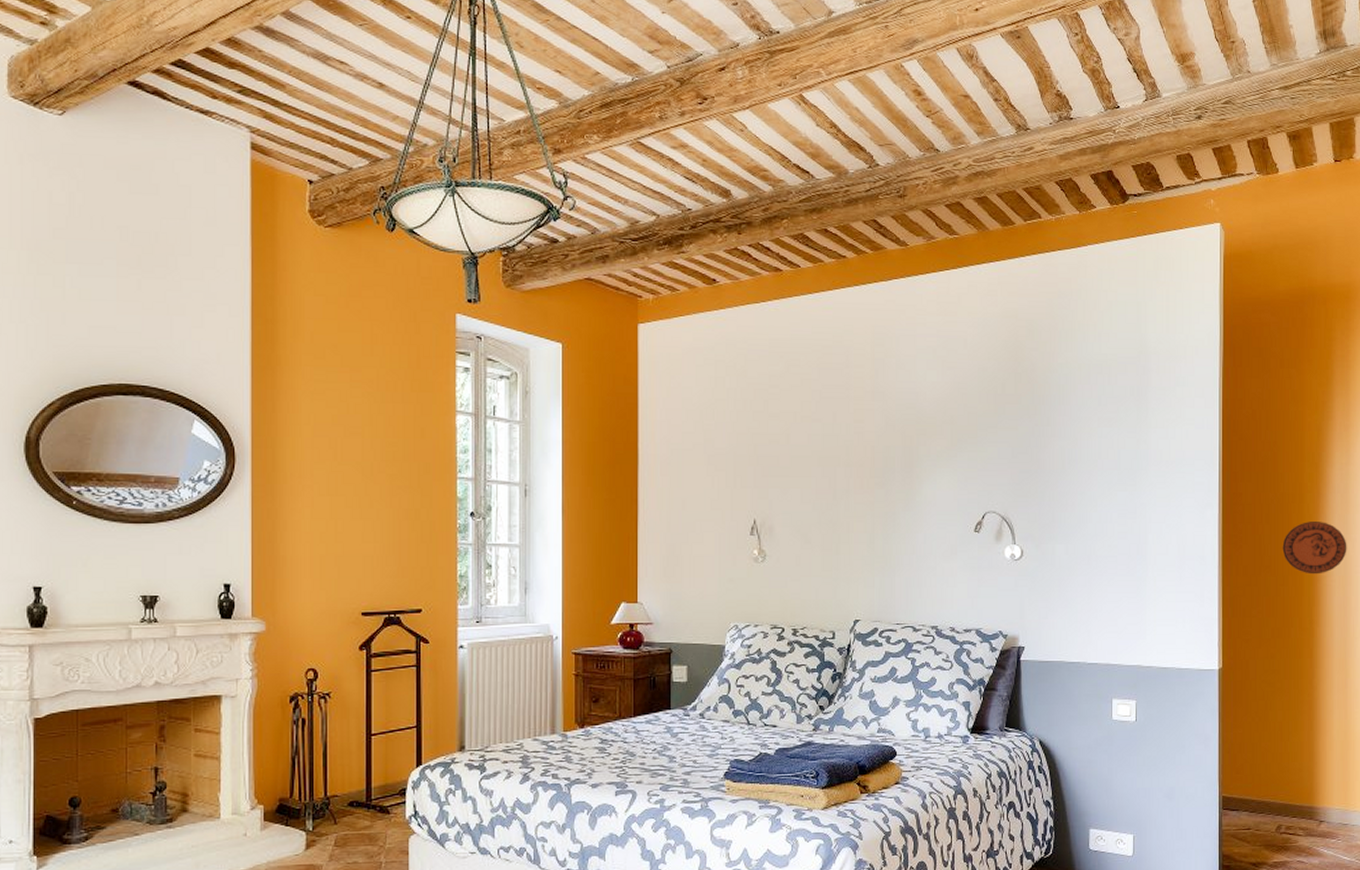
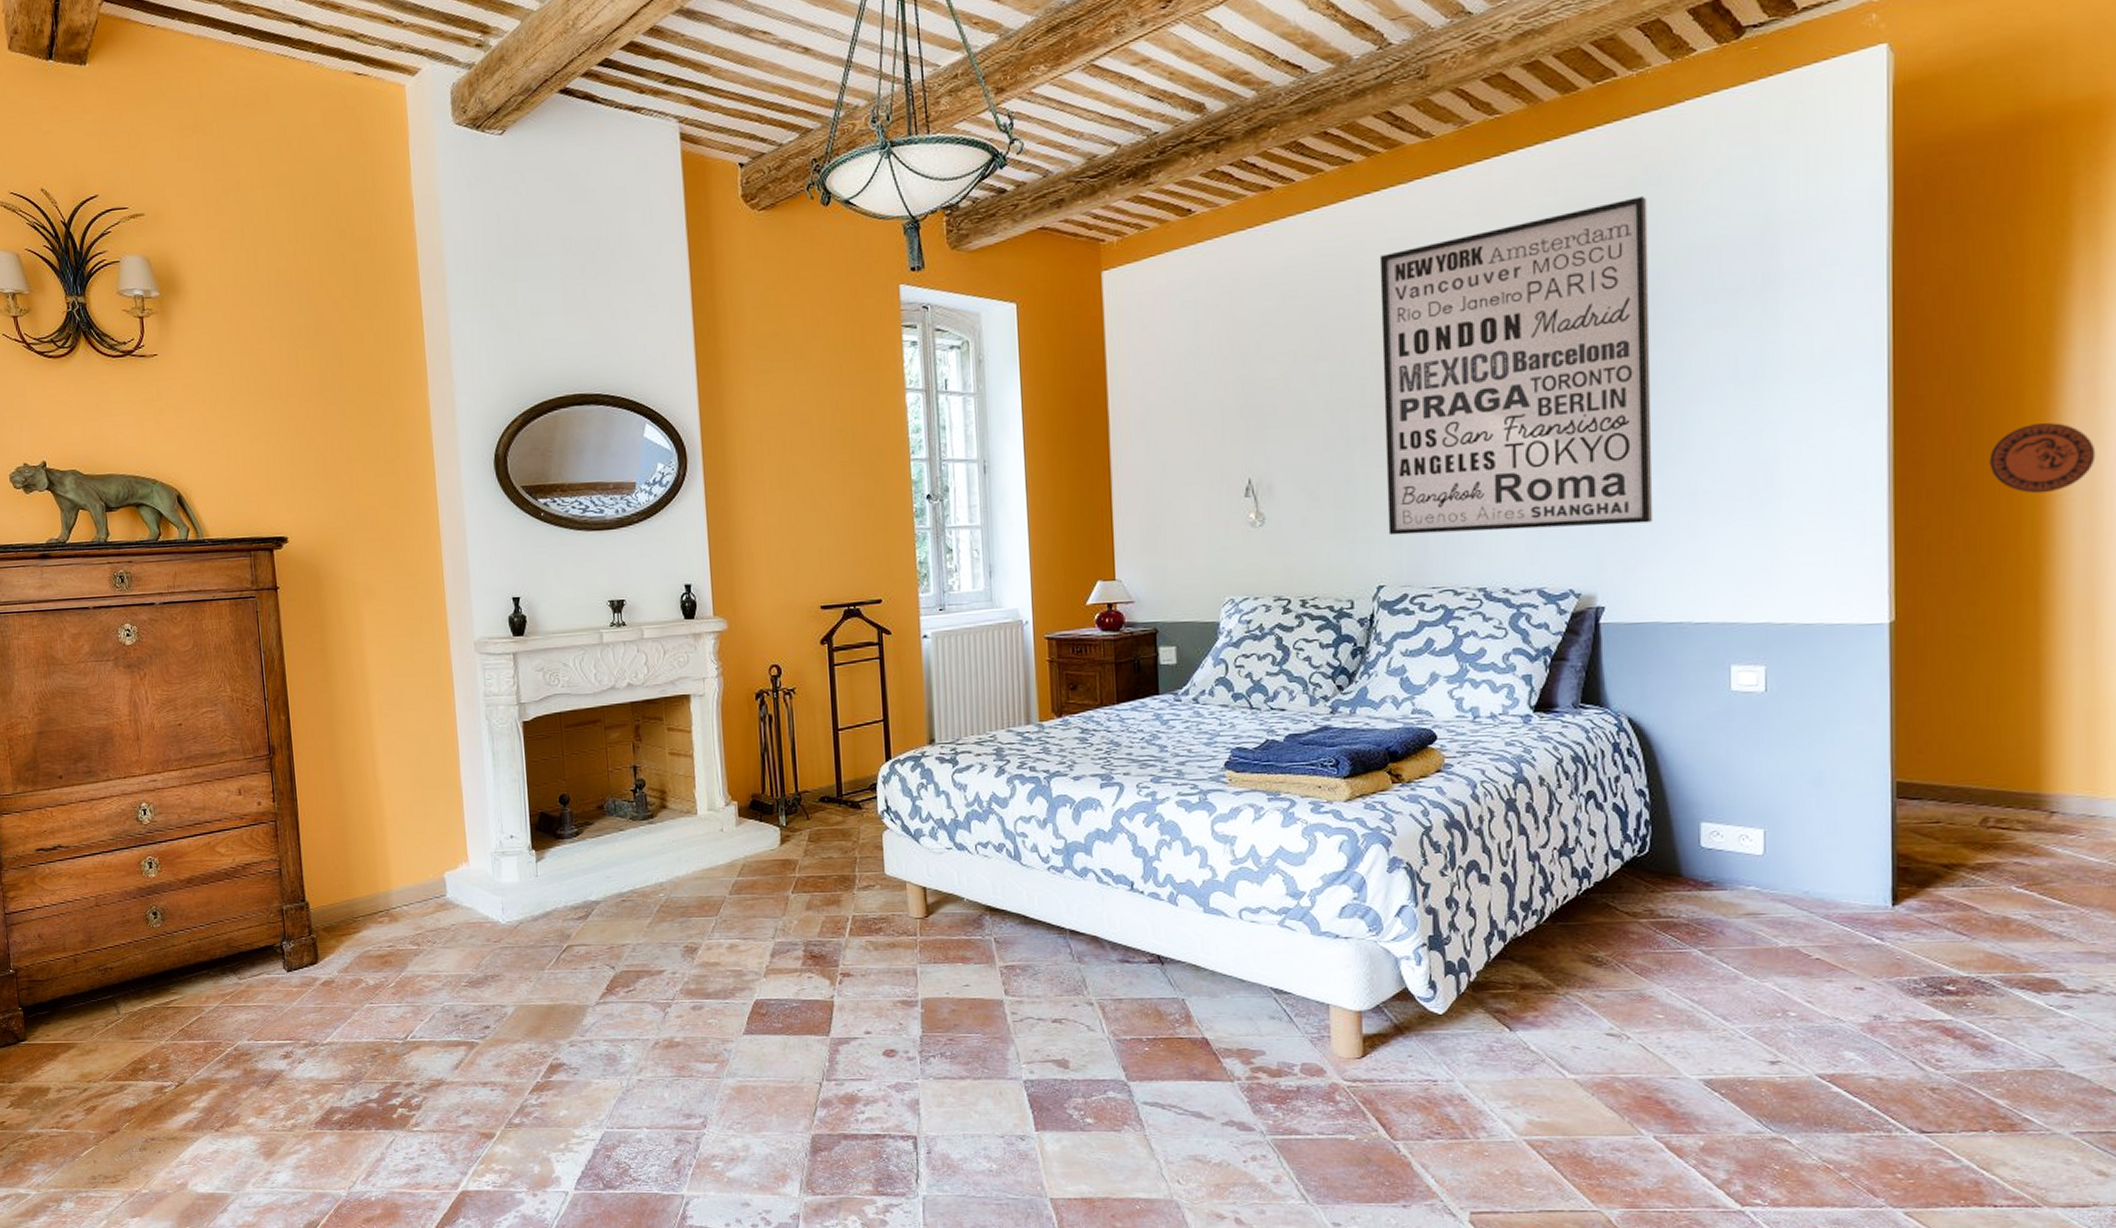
wall art: none [864,316,1060,579] -> present [1379,196,1653,536]

